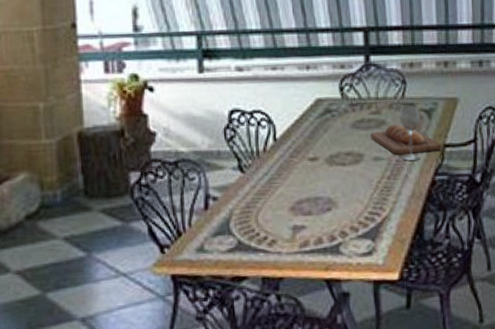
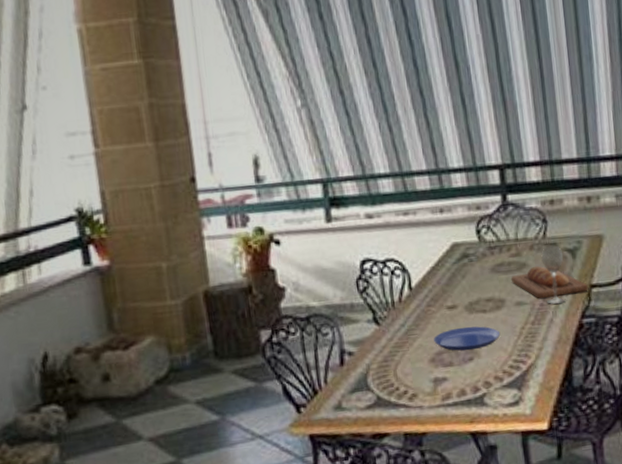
plate: none [295,178,358,201] -> present [434,326,501,351]

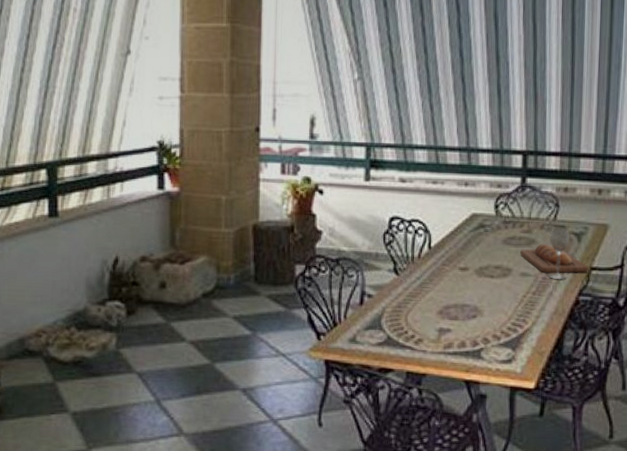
plate: present [434,326,501,351] -> none [444,287,504,308]

